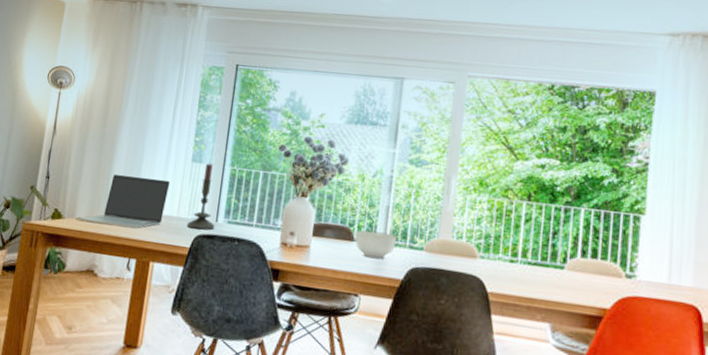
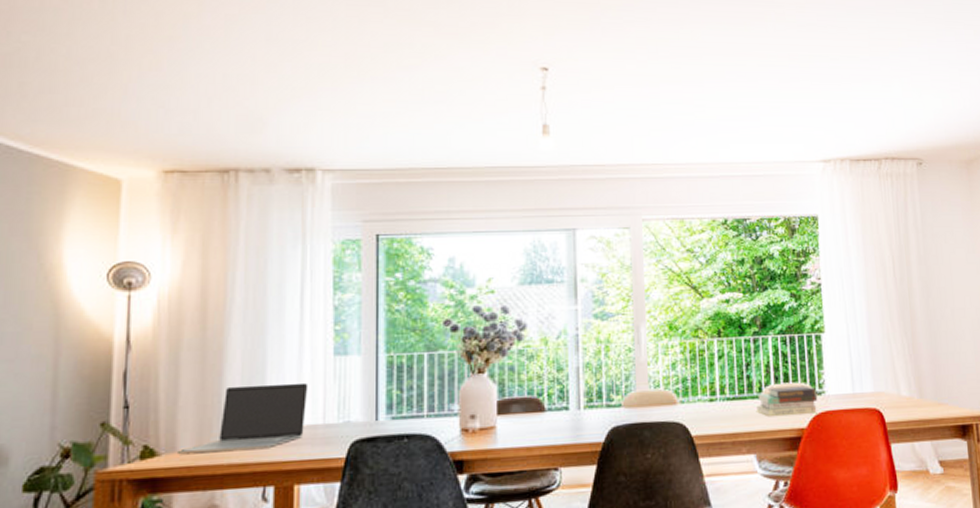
candle: present [186,162,215,230] -> none [338,352,376,434]
bowl: present [355,230,398,259] -> none [546,396,593,426]
books: none [558,260,627,296] -> present [757,386,818,417]

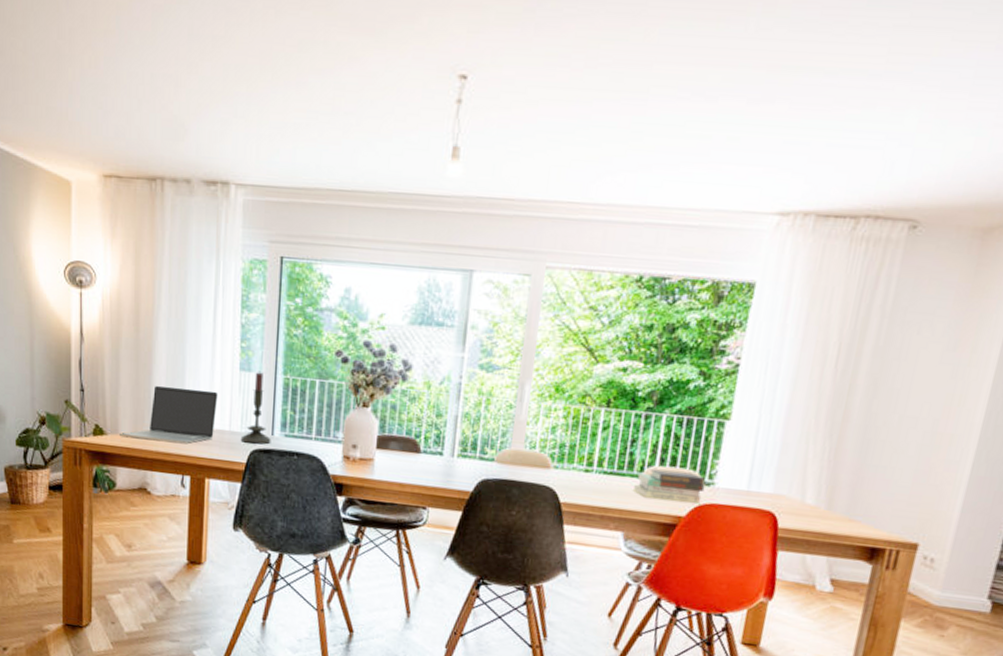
candle: none [338,352,376,434] -> present [240,370,271,445]

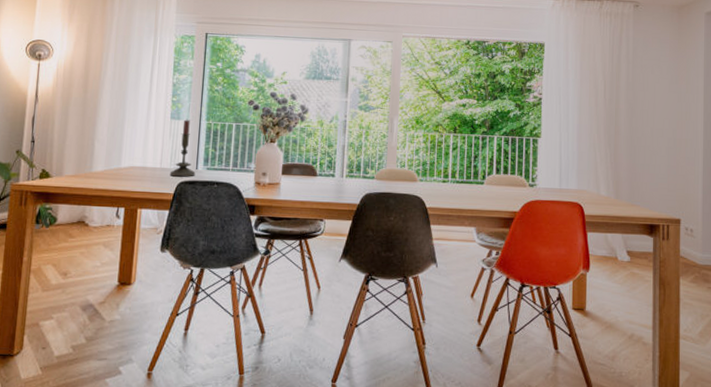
laptop: present [118,386,219,444] -> none [62,134,152,181]
books: present [634,469,705,503] -> none [480,177,530,201]

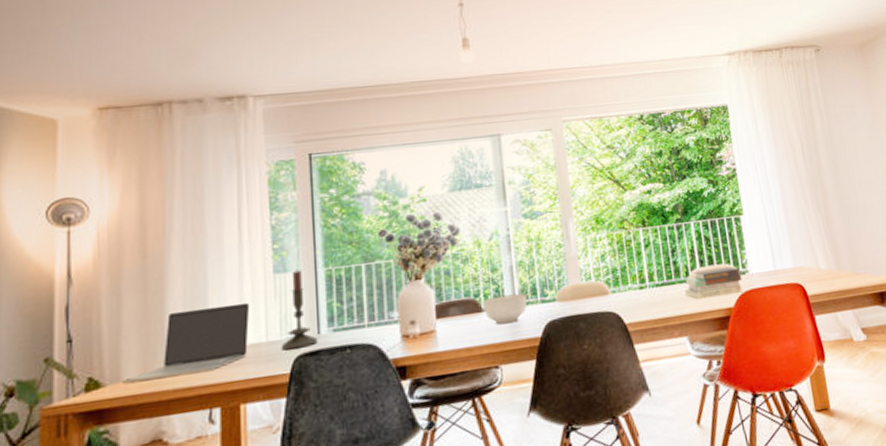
laptop: none [62,134,152,181] -> present [121,302,250,385]
bowl: none [318,166,353,189] -> present [483,293,528,325]
books: none [480,177,530,201] -> present [685,266,742,300]

